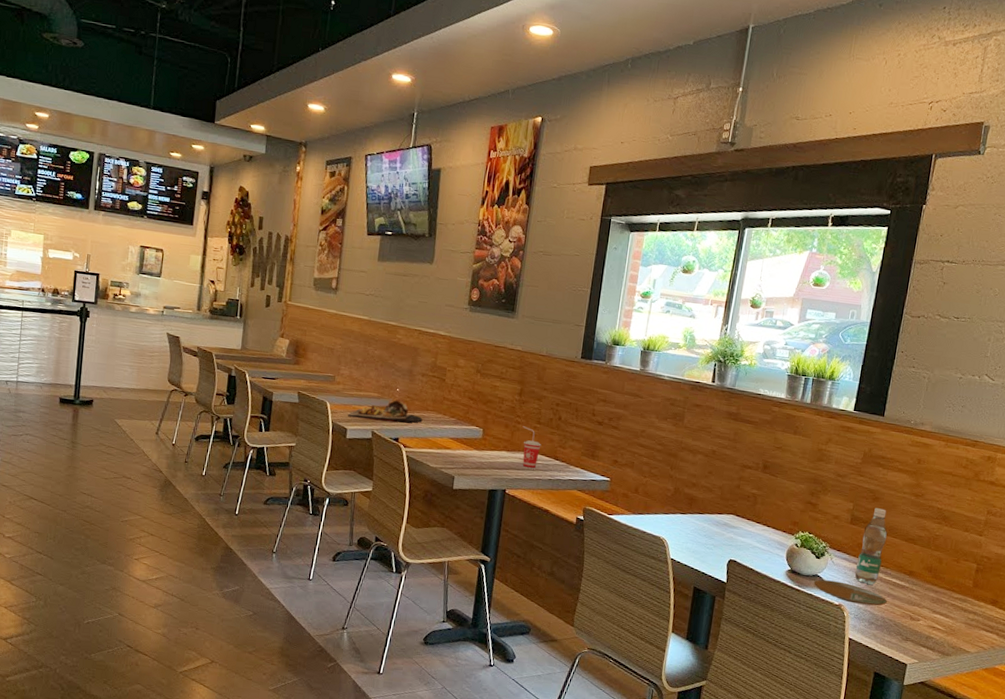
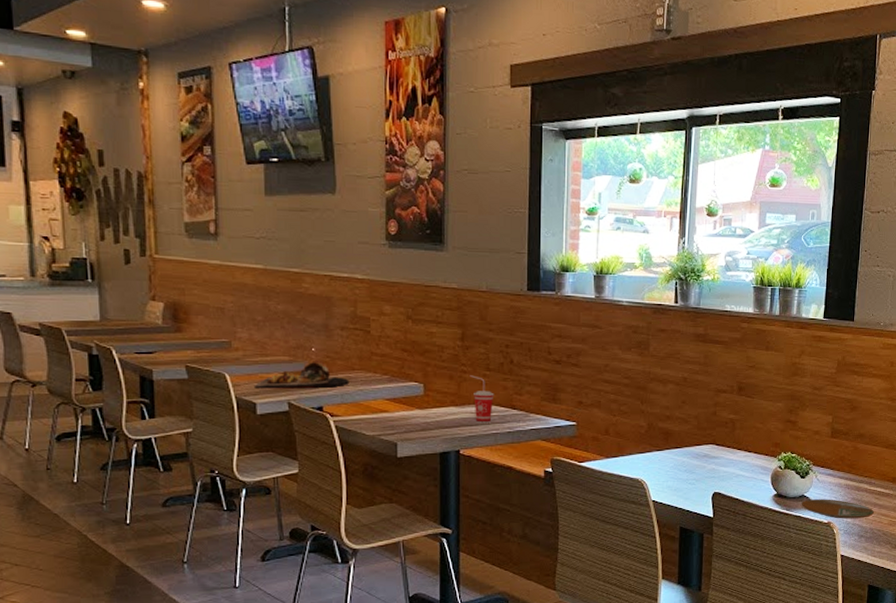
bottle: present [854,508,888,585] -> none [840,417,869,497]

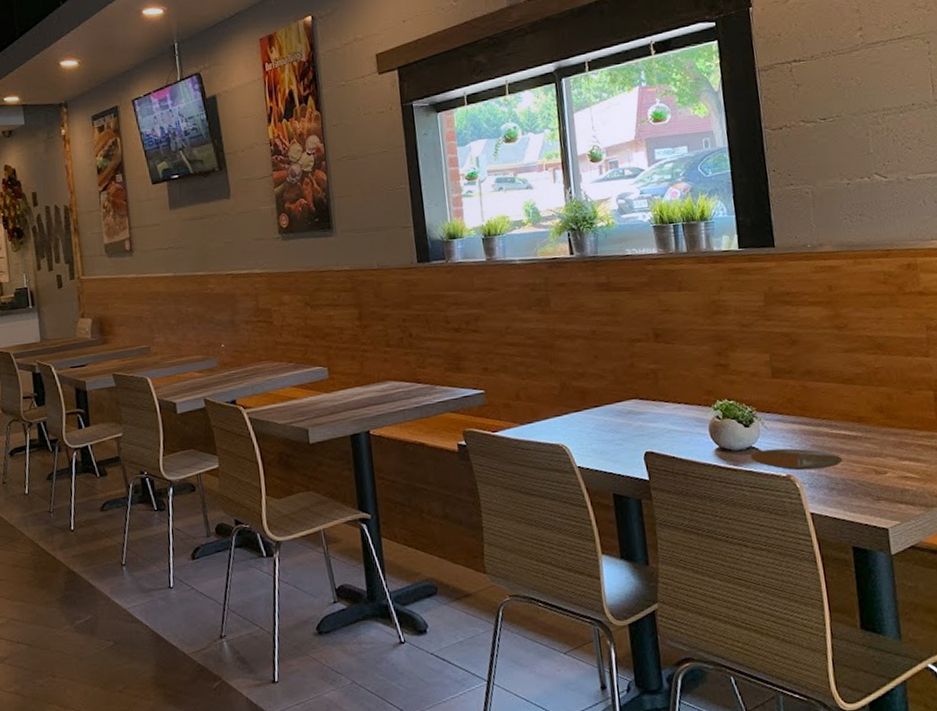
food tray: present [255,361,349,389] -> none [173,356,258,389]
beverage cup: present [470,375,494,423] -> none [371,353,398,400]

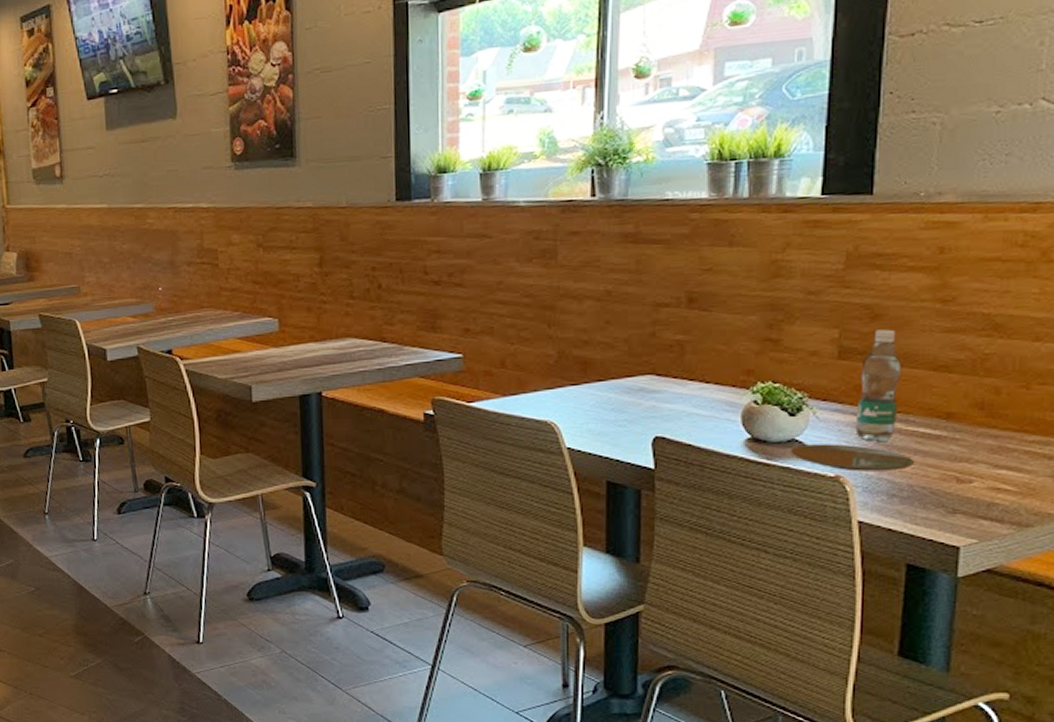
bottle: none [790,352,824,444] -> present [855,329,903,441]

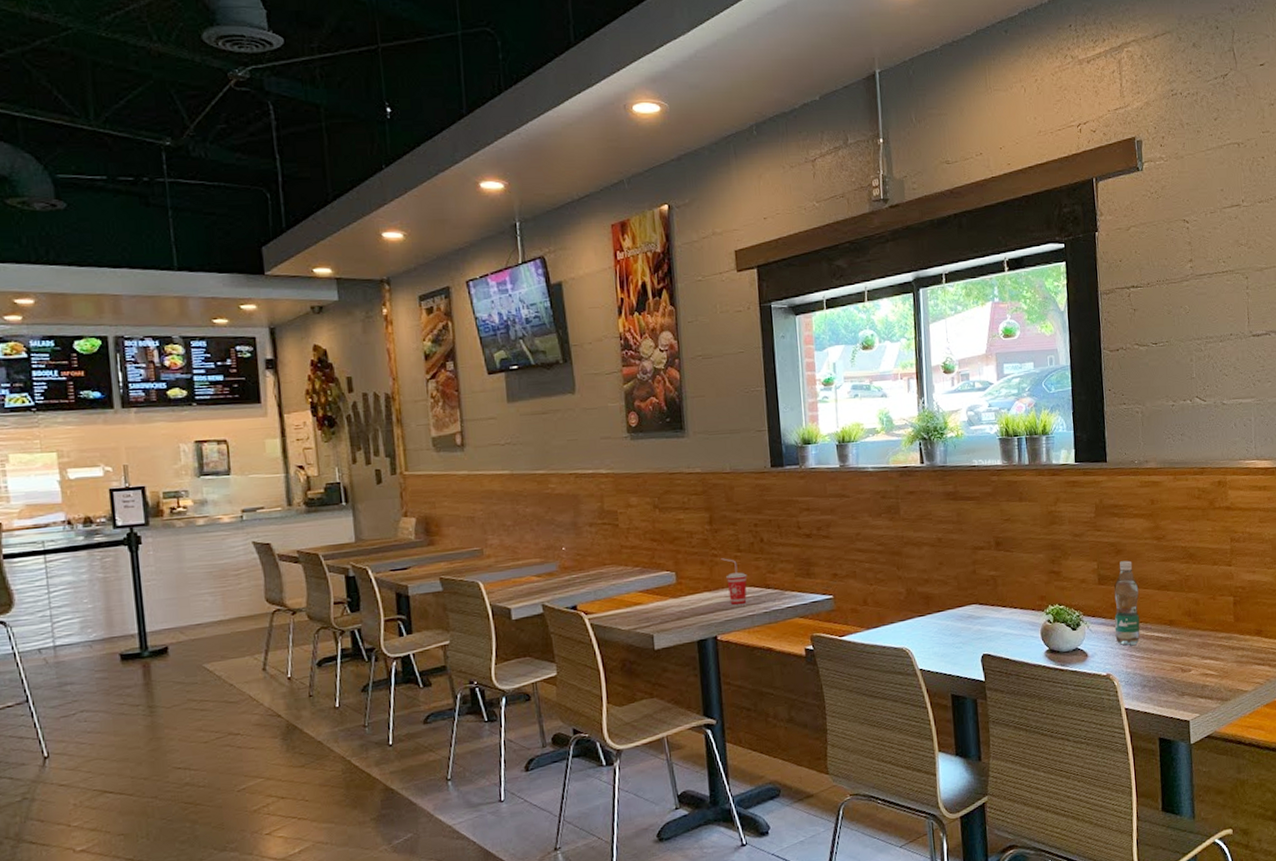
beverage cup: none [330,305,360,359] -> present [721,558,747,605]
plate: present [790,444,914,472] -> none [1076,649,1154,670]

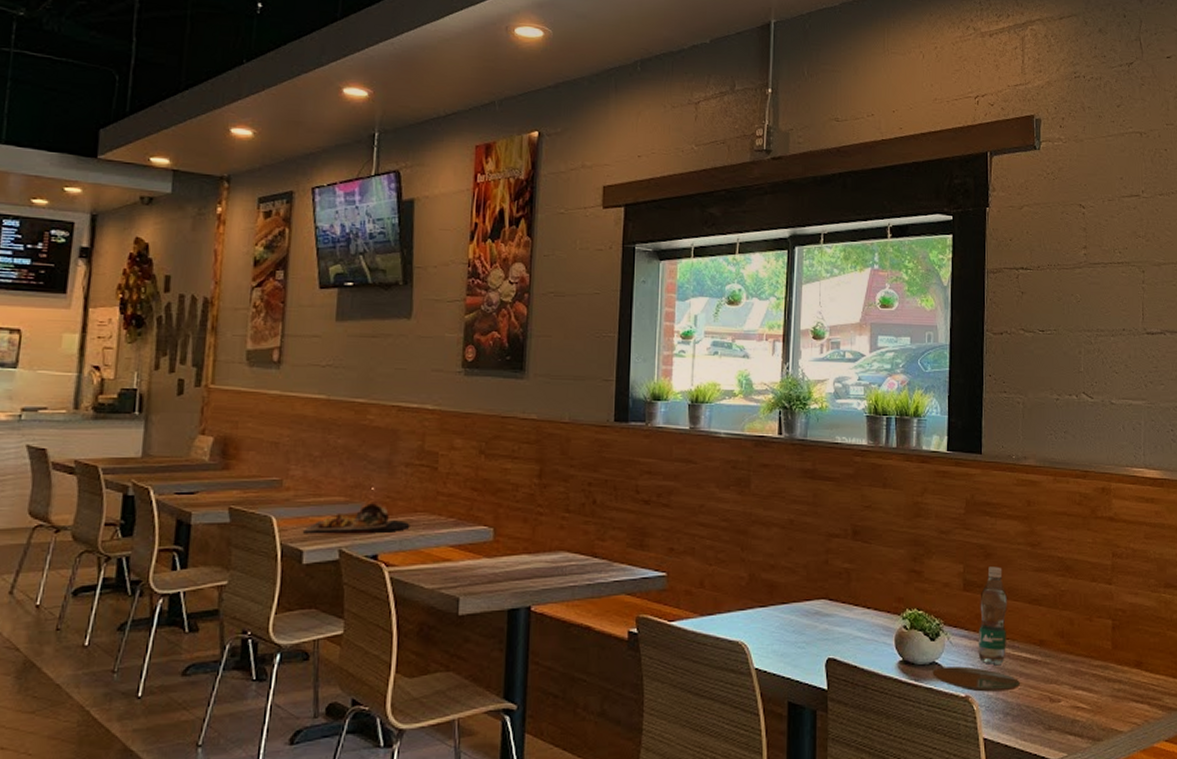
food tray: none [508,559,601,594] -> present [303,502,410,534]
beverage cup: present [721,558,747,605] -> none [546,518,574,573]
plate: none [1076,649,1154,670] -> present [932,666,1020,692]

